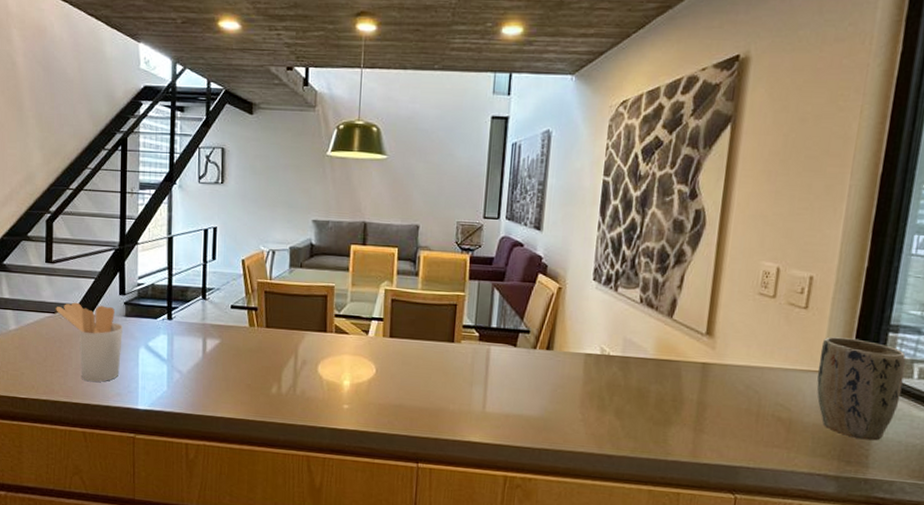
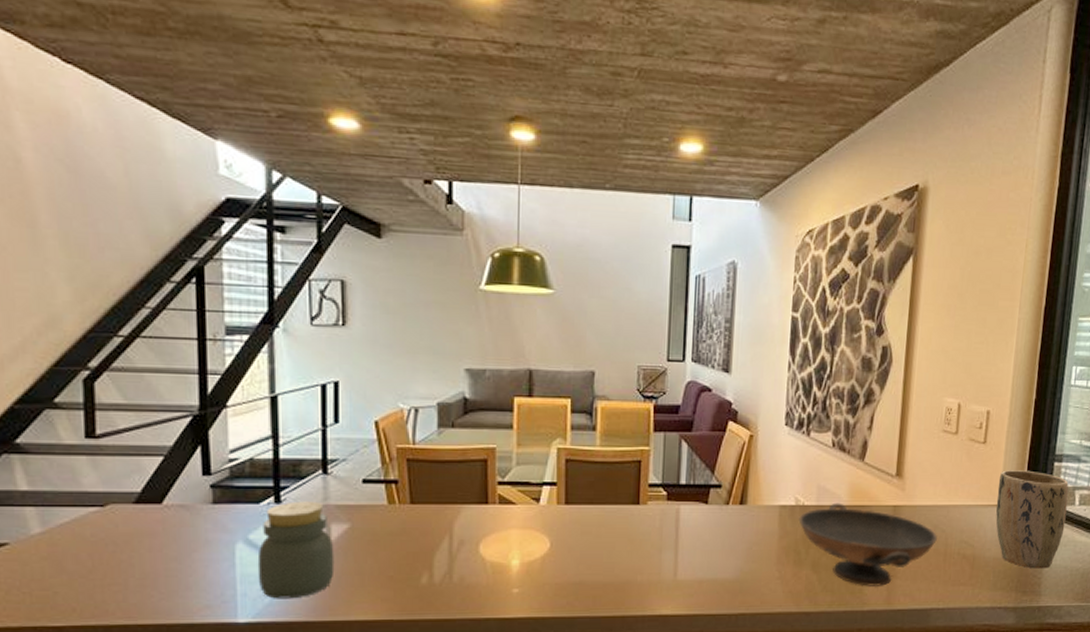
utensil holder: present [56,302,123,383] -> none [105,489,210,595]
jar: none [153,319,208,395] -> present [257,501,335,599]
decorative bowl: none [603,355,749,439] -> present [798,503,937,587]

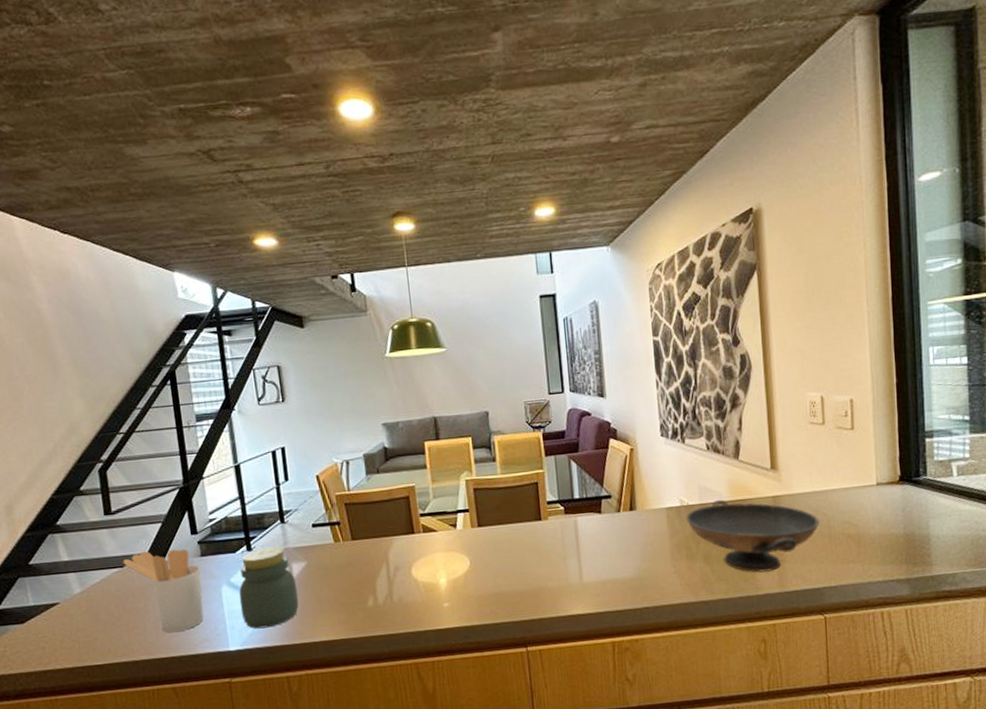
utensil holder: none [105,489,210,595] -> present [123,549,204,633]
plant pot: present [996,470,1069,569] -> none [872,449,946,541]

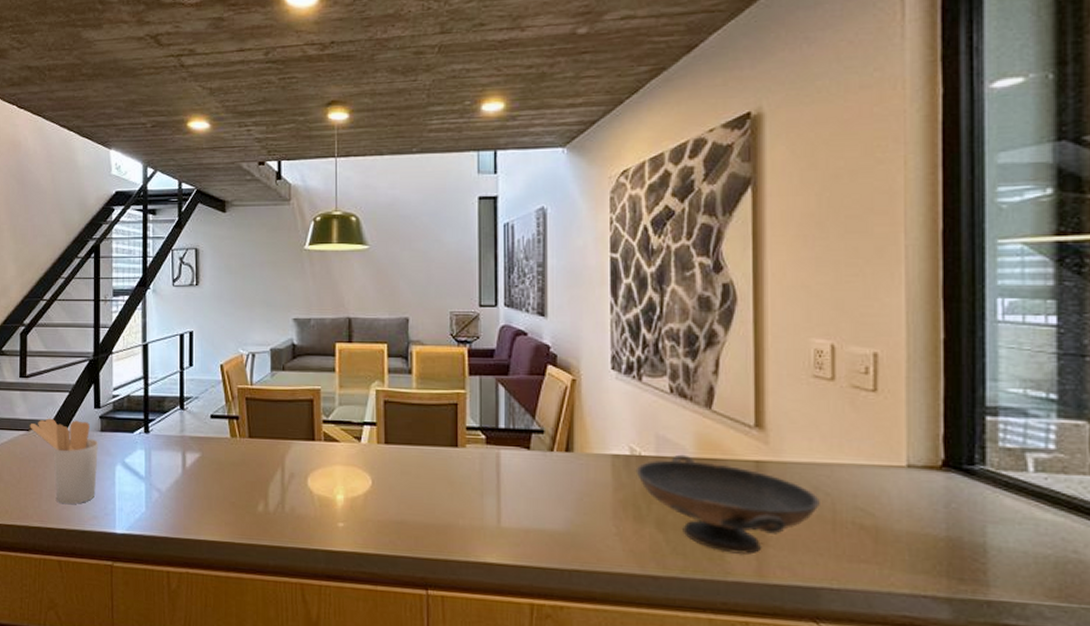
jar: present [239,546,299,629] -> none [131,432,188,516]

